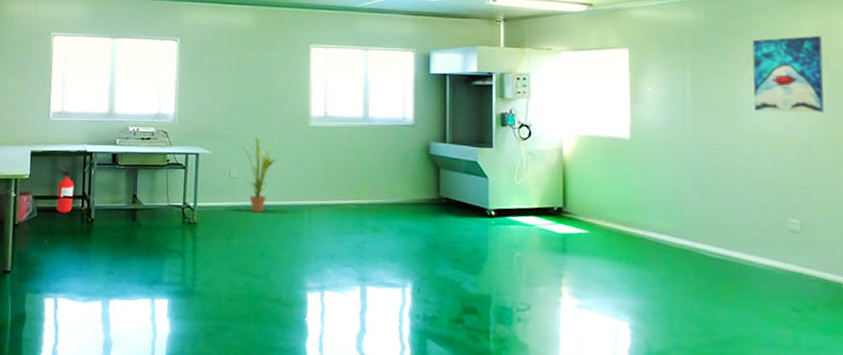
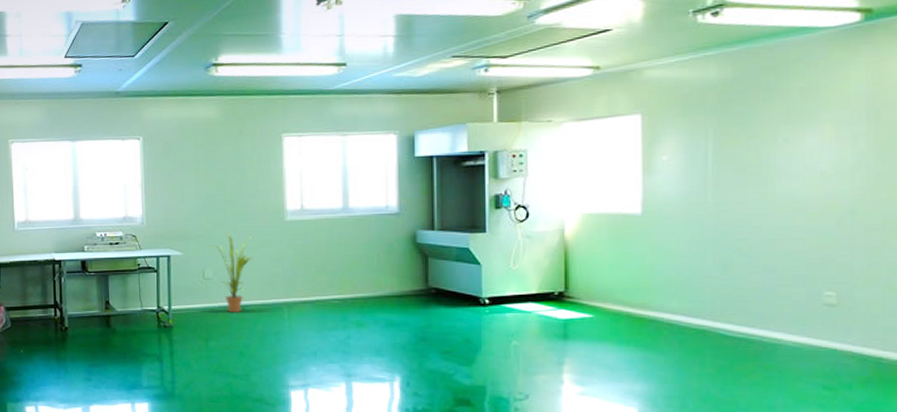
fire extinguisher: present [56,164,75,213] -> none [27,274,47,323]
wall art: present [752,36,824,113] -> none [787,85,874,175]

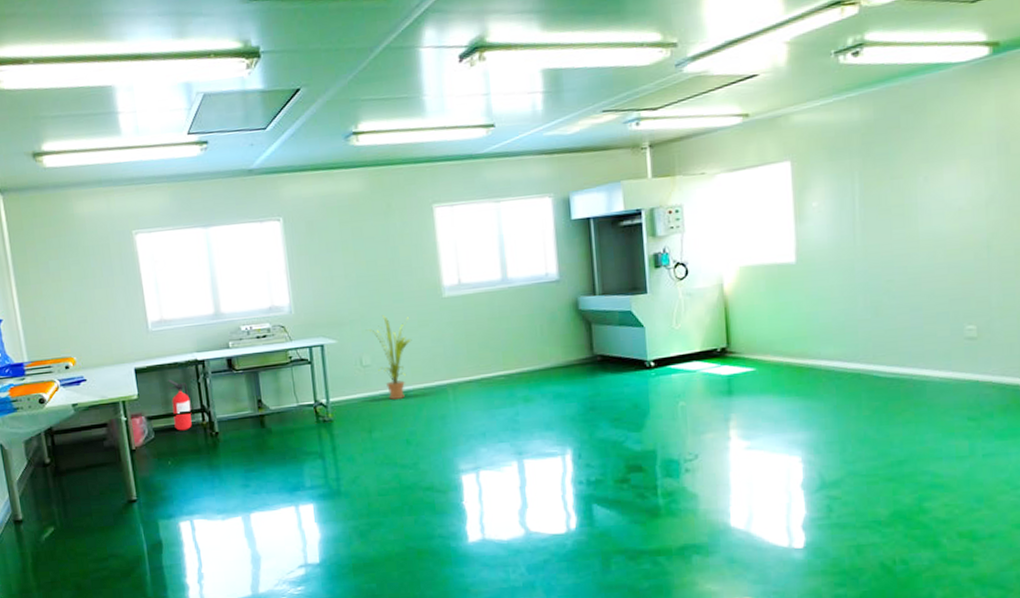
fire extinguisher: none [27,274,47,323] -> present [168,379,193,431]

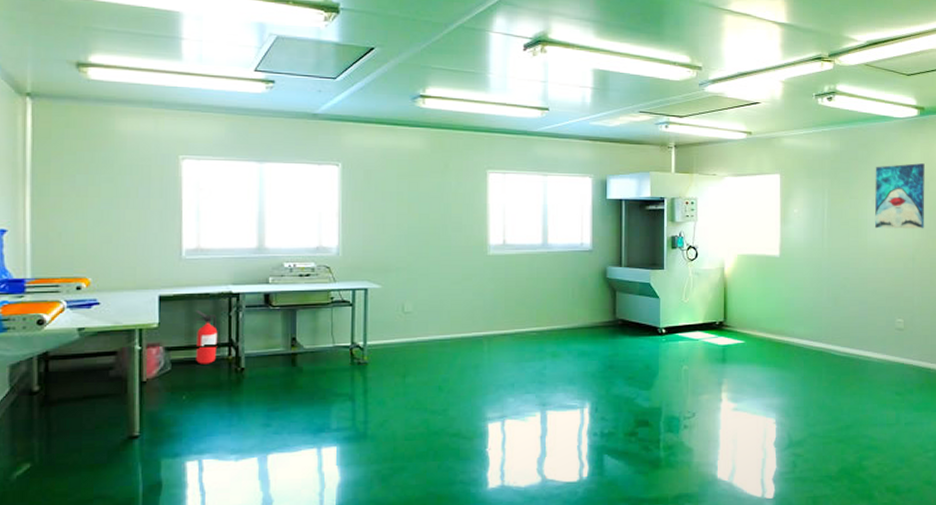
house plant: present [367,315,412,400] -> none [412,266,455,347]
wall art: none [926,118,1004,213] -> present [874,163,925,229]

